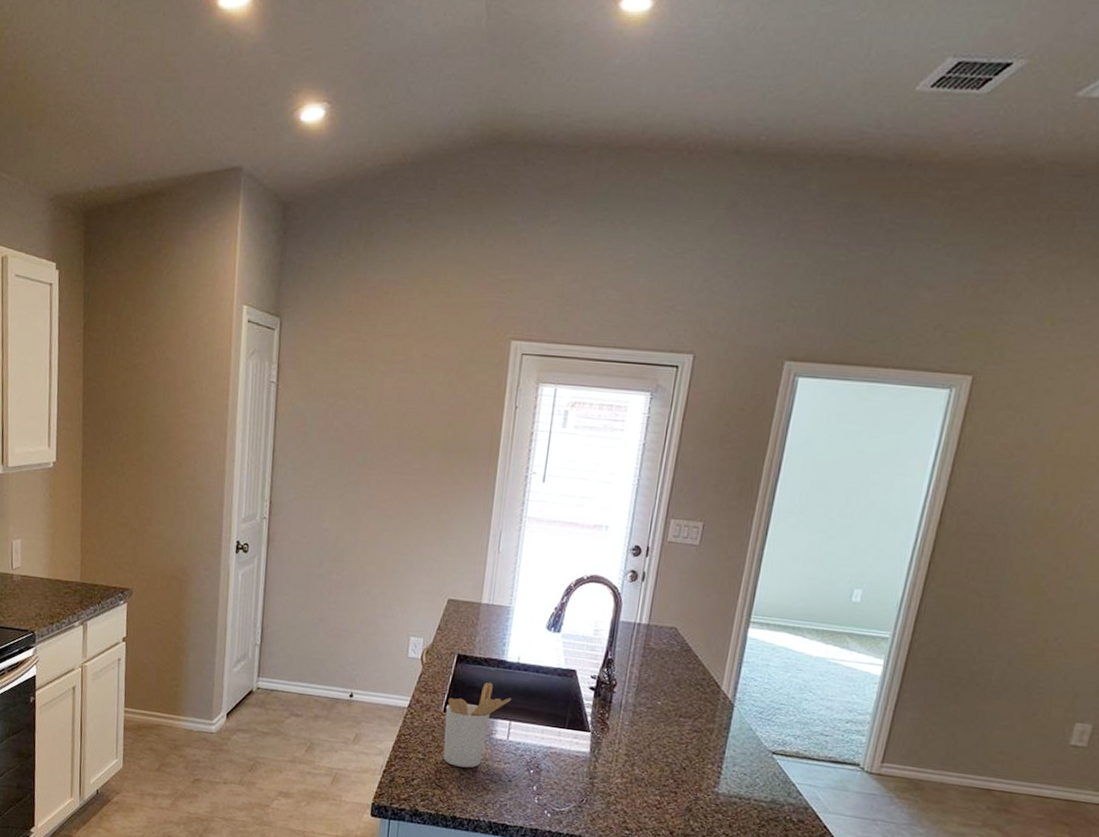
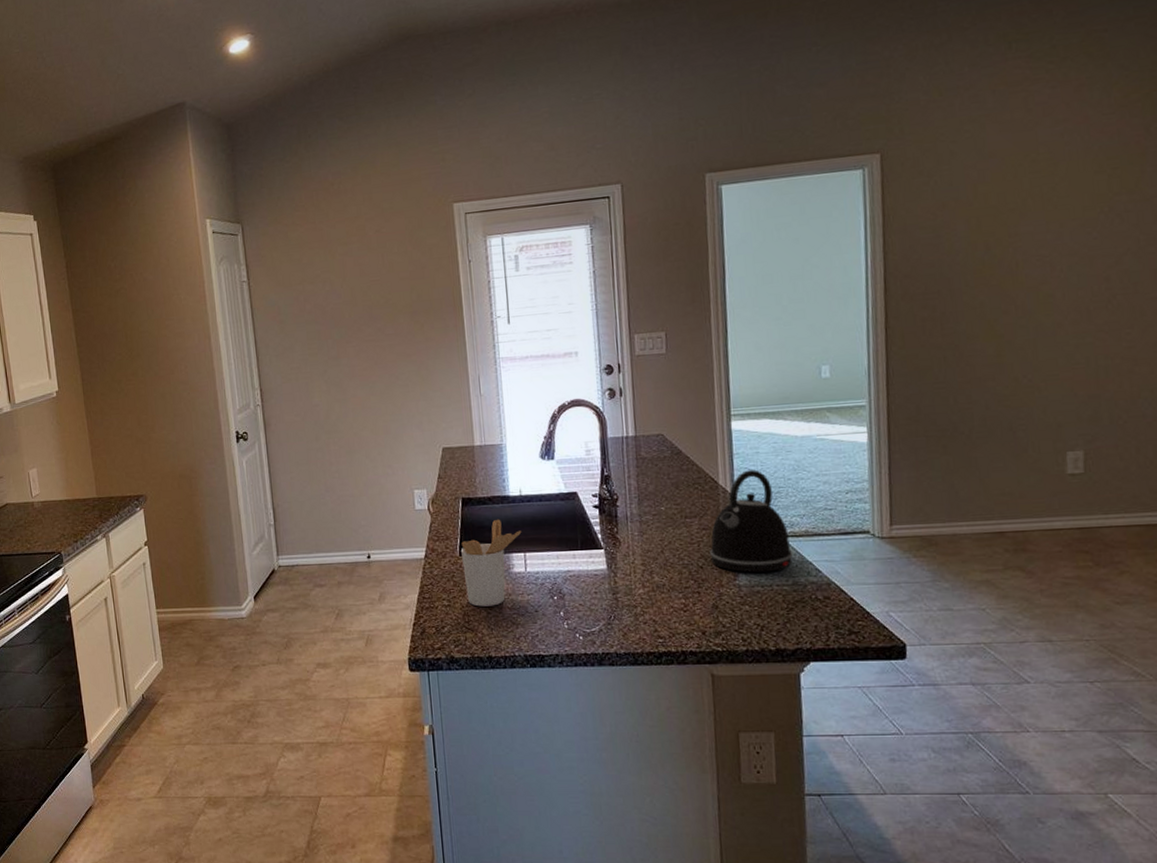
kettle: none [695,680,779,786] -> present [710,470,793,573]

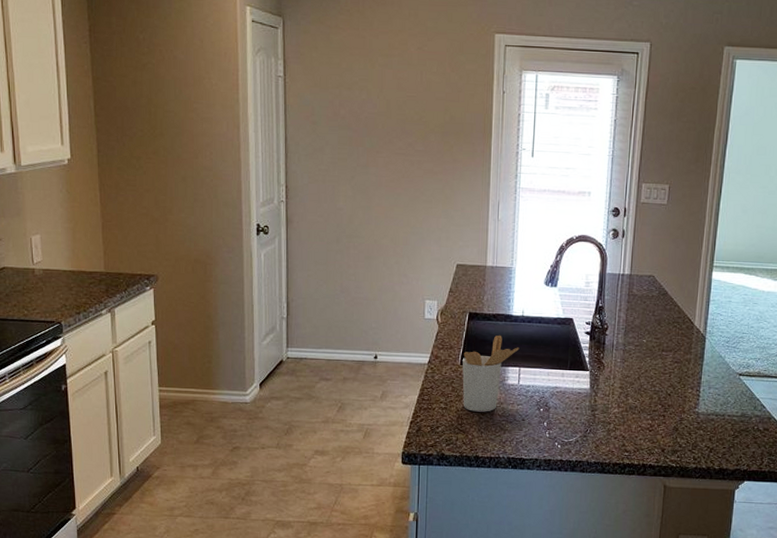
kettle: present [710,470,793,573] -> none [678,315,746,404]

